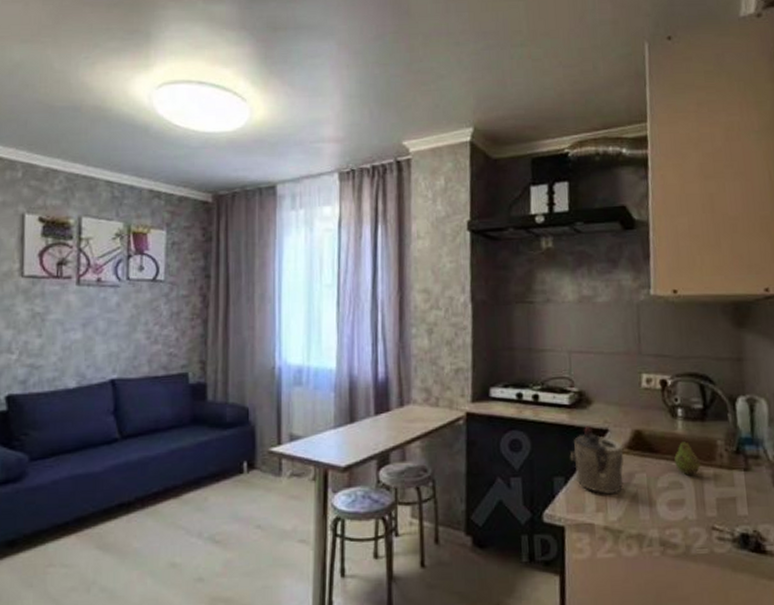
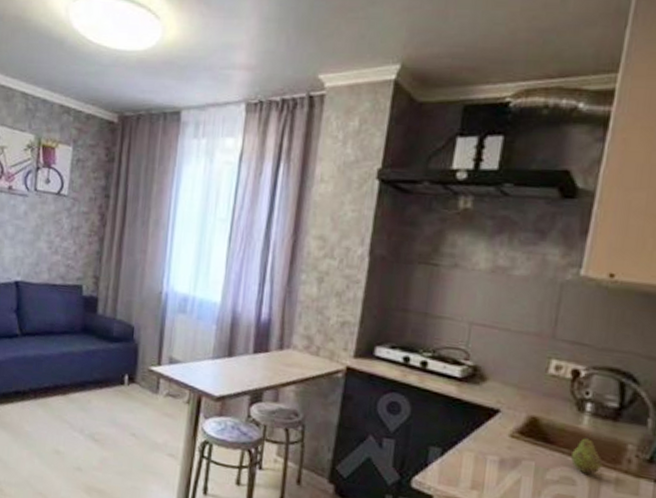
teapot: present [571,426,624,495] -> none [452,402,514,476]

